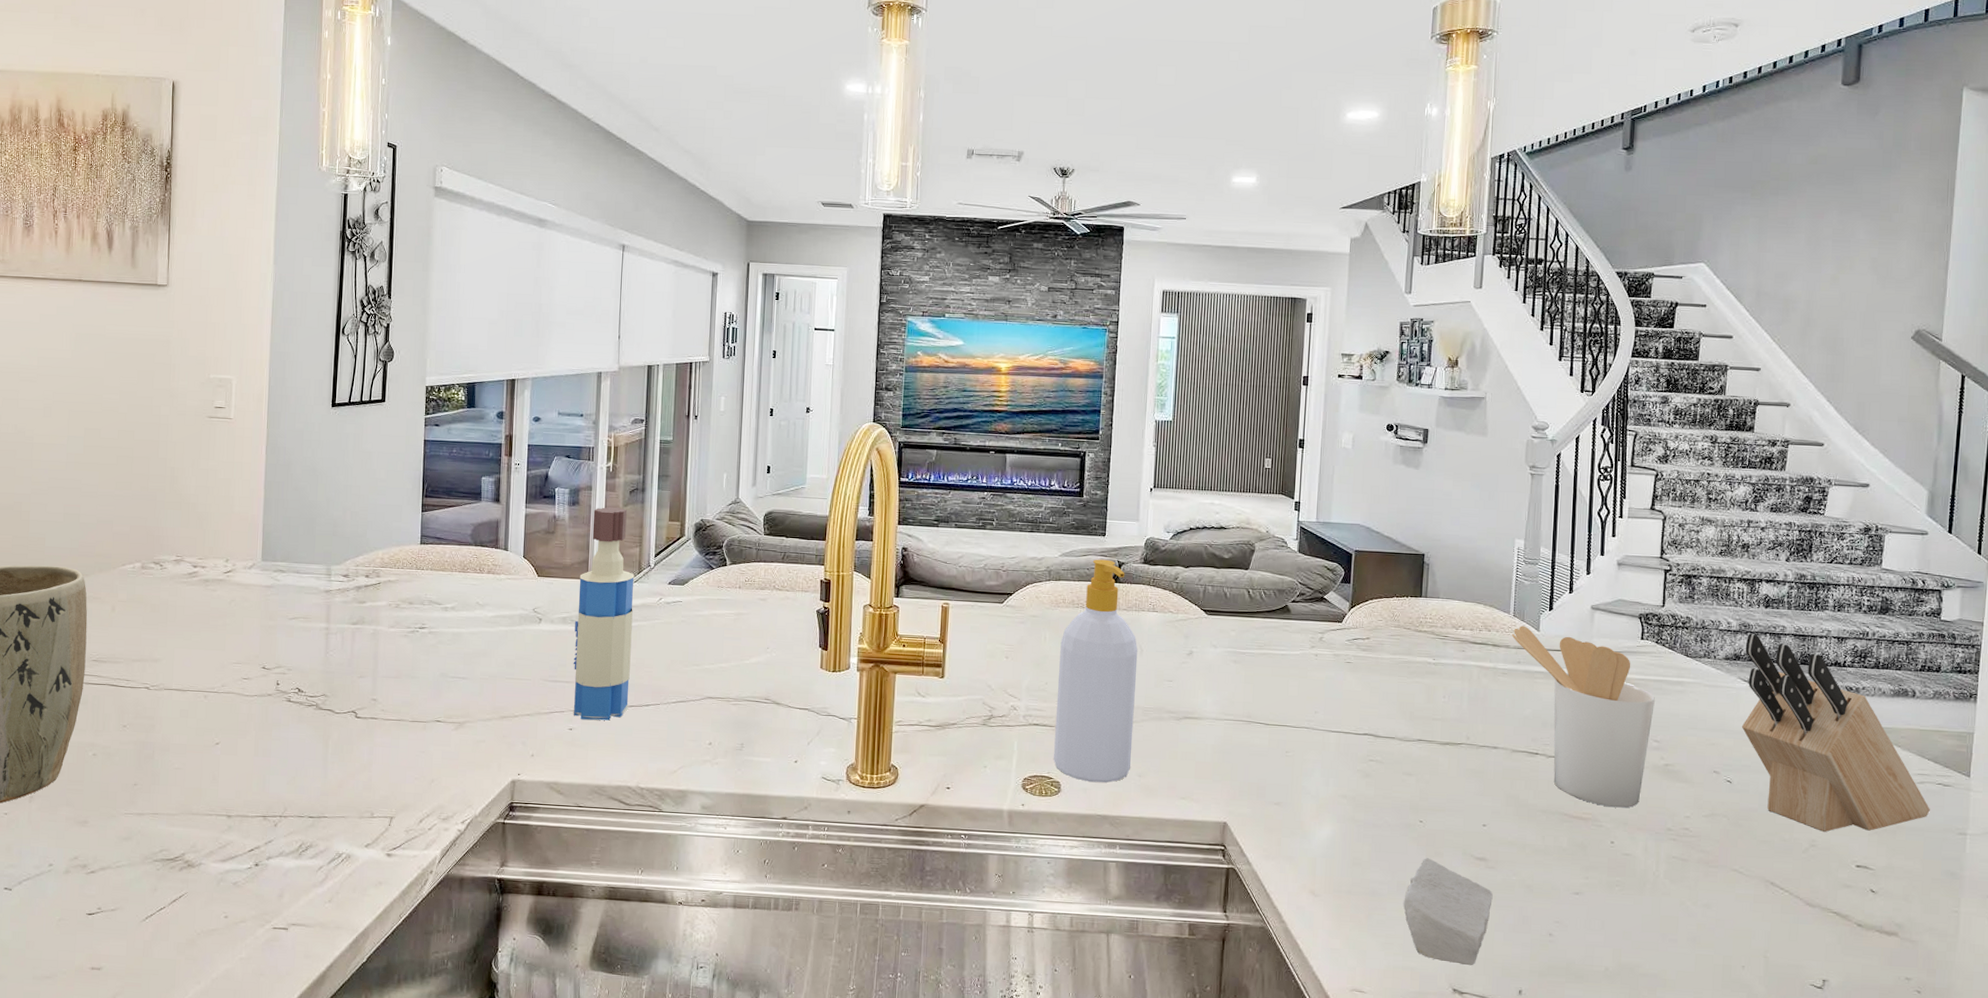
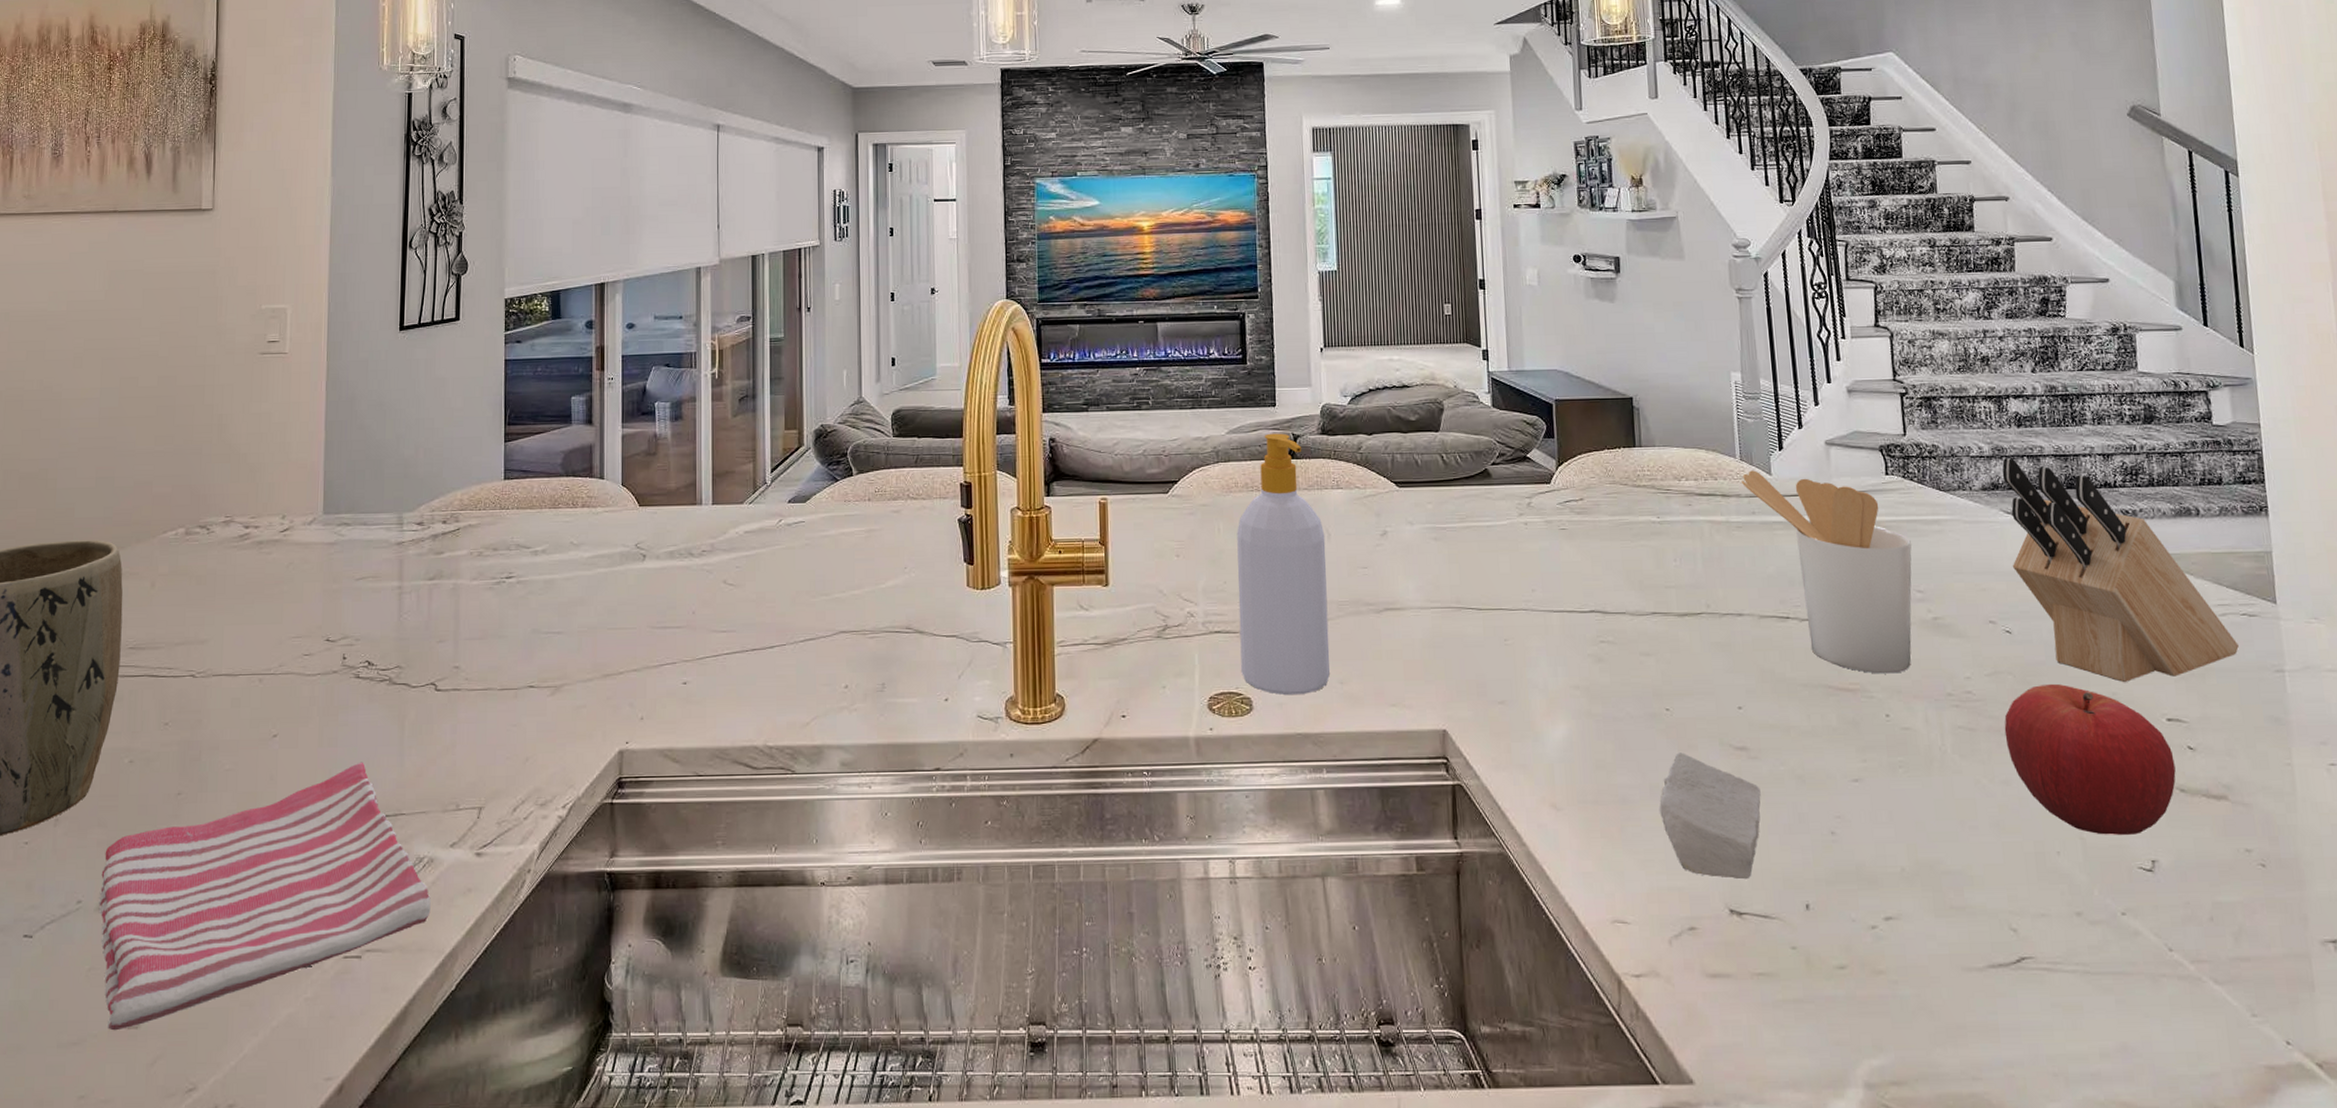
dish towel: none [67,771,348,970] -> present [99,761,431,1031]
tequila bottle: present [573,507,635,721] -> none [684,418,750,670]
fruit: none [1712,827,1857,958] -> present [2004,683,2176,835]

